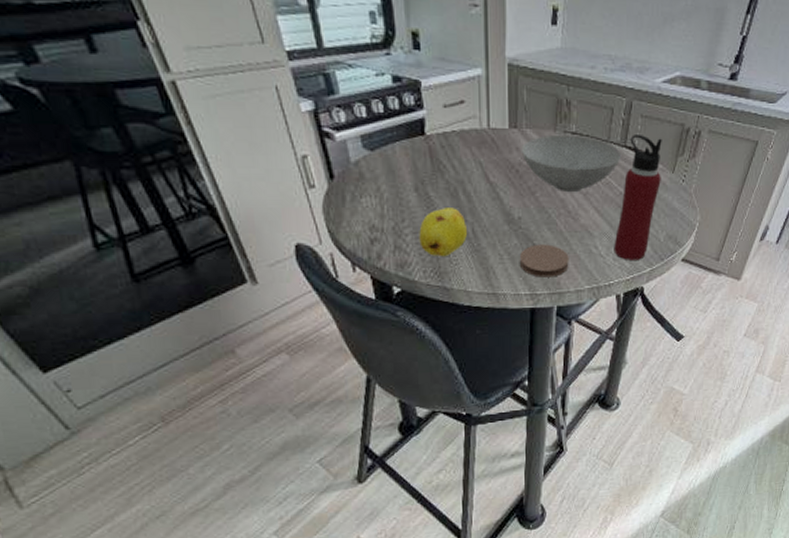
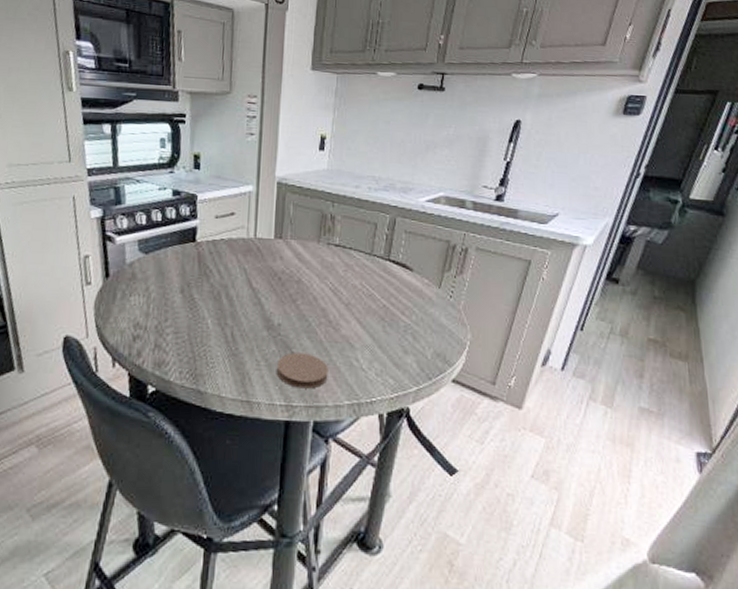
fruit: present [419,208,468,257] -> none [179,310,227,359]
bowl: present [521,134,622,193] -> none [284,246,385,303]
water bottle: present [614,135,662,260] -> none [376,249,427,377]

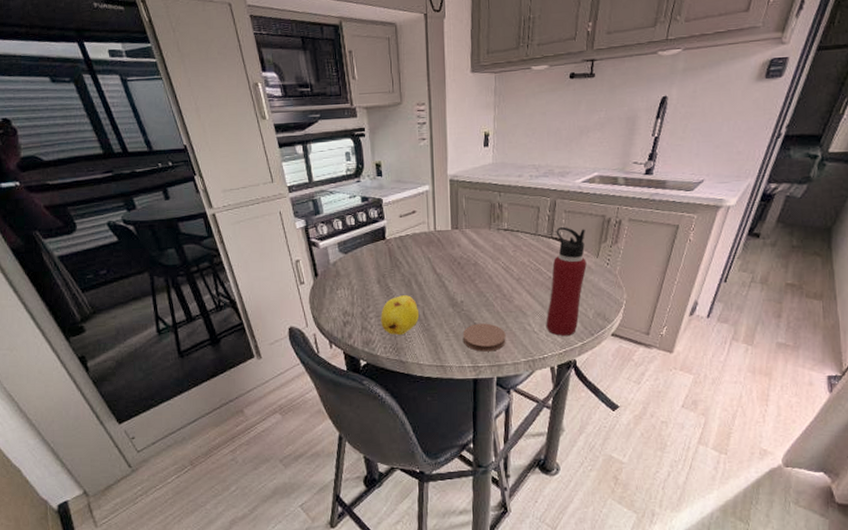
fruit: none [179,310,227,359] -> present [381,295,420,336]
water bottle: none [376,249,427,377] -> present [546,227,587,336]

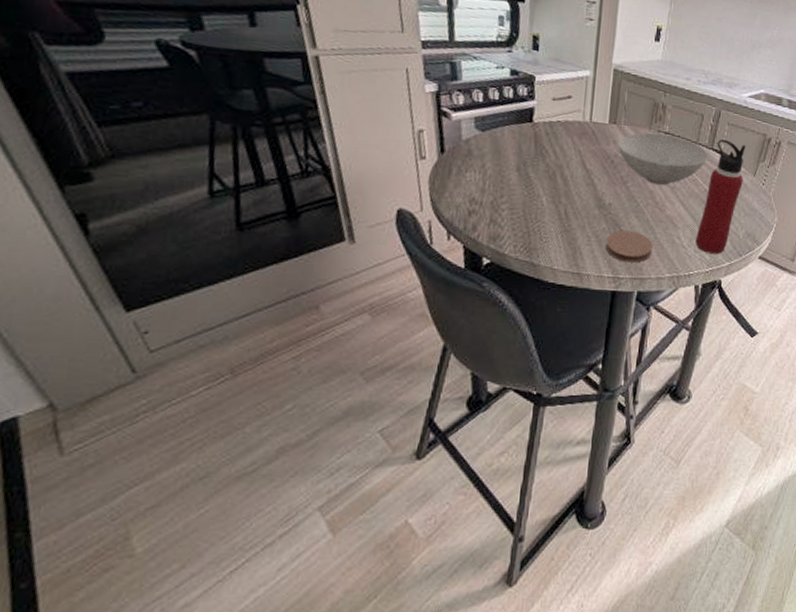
fruit: present [381,295,420,336] -> none [514,188,561,234]
bowl: none [461,231,549,279] -> present [617,132,709,186]

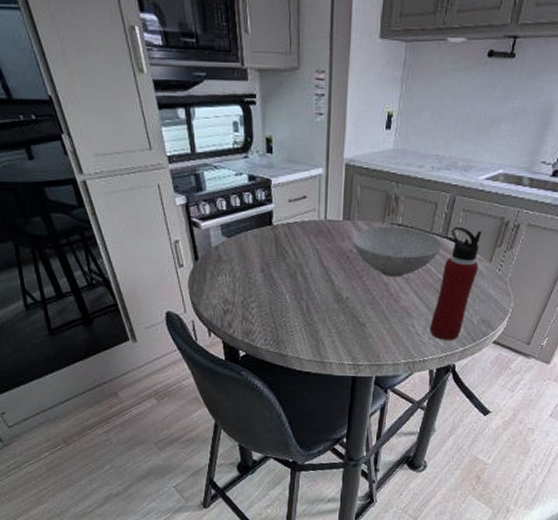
coaster: present [605,230,653,263] -> none [345,321,389,351]

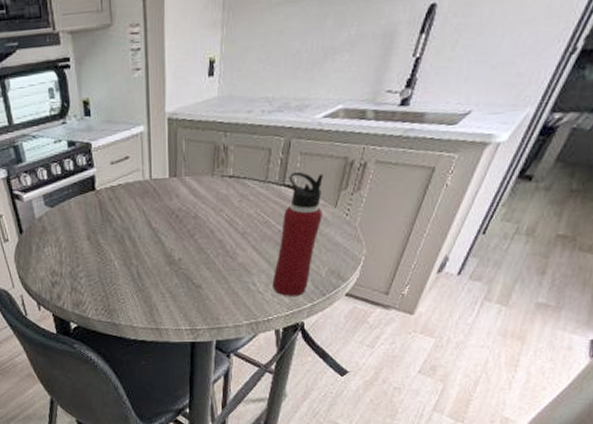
bowl: present [352,226,443,278] -> none [180,178,280,234]

